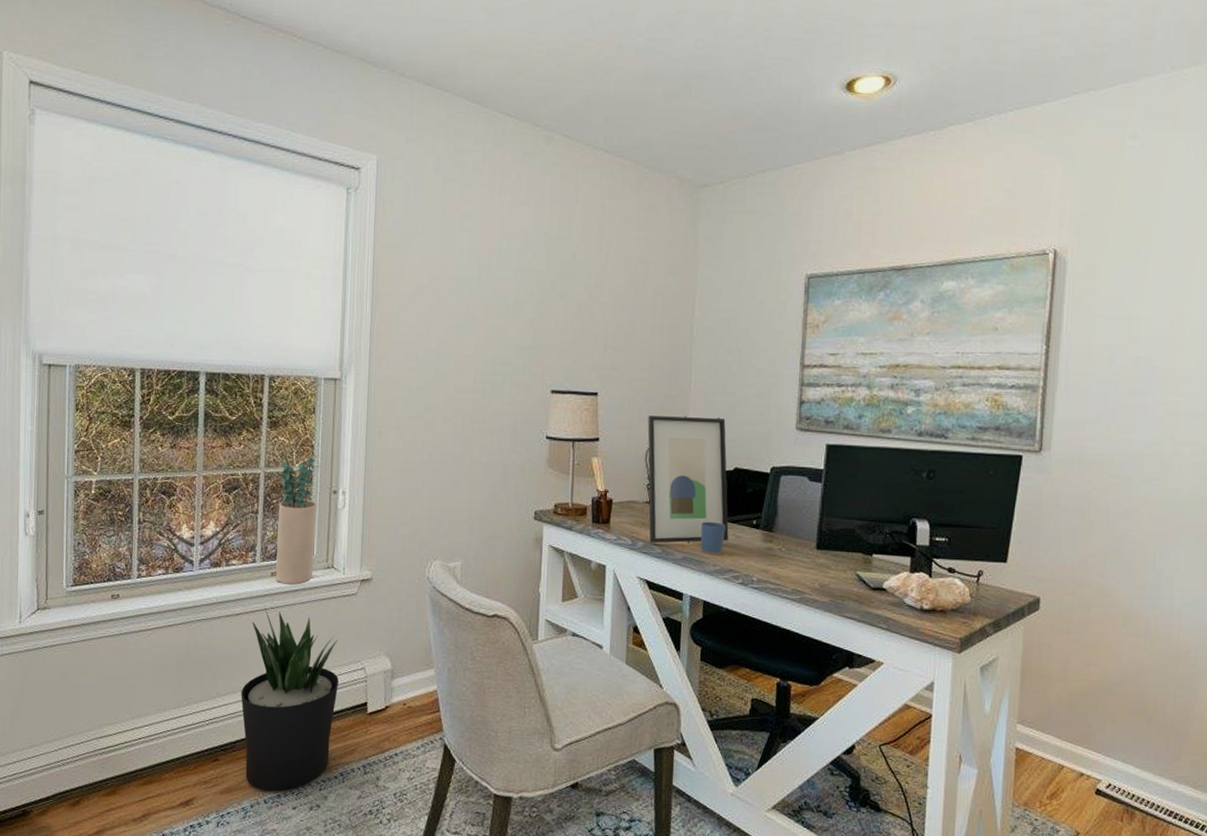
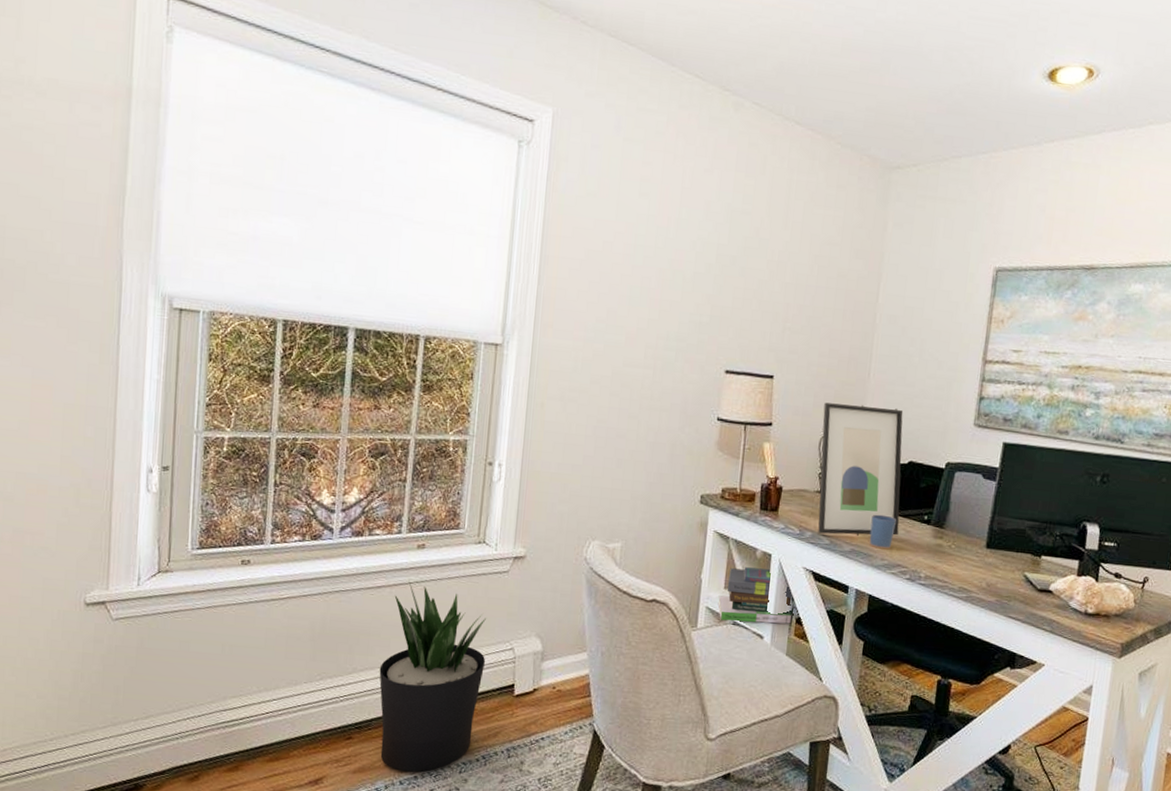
vase: present [275,448,317,586] -> none [421,416,473,560]
books: none [556,579,630,633] -> present [717,567,794,624]

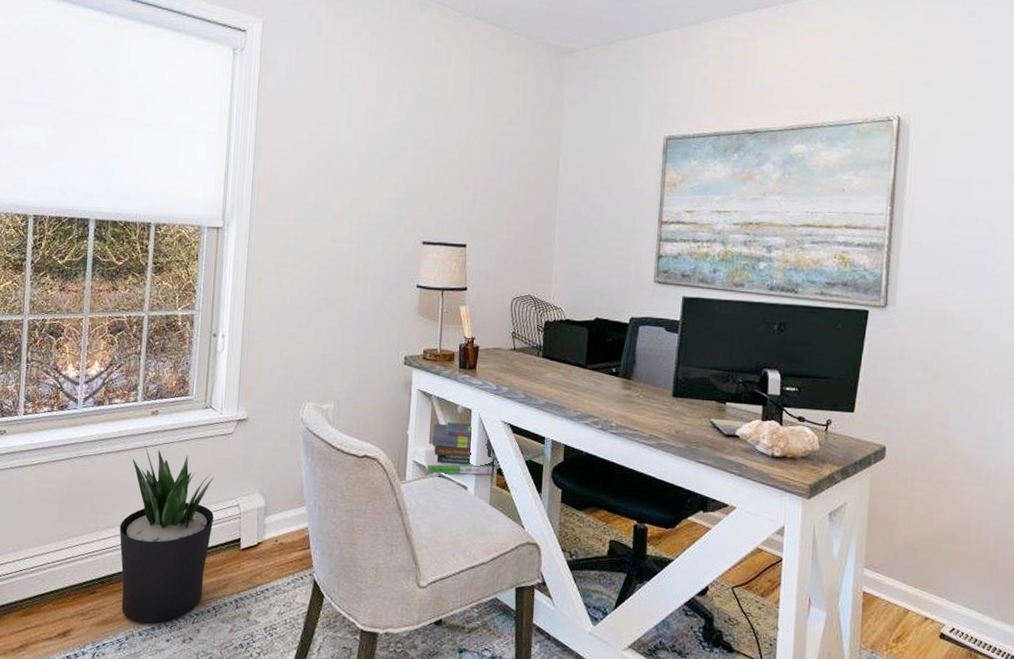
picture frame: present [818,402,904,537] -> none [511,267,589,390]
mug: present [869,514,896,550] -> none [562,368,586,401]

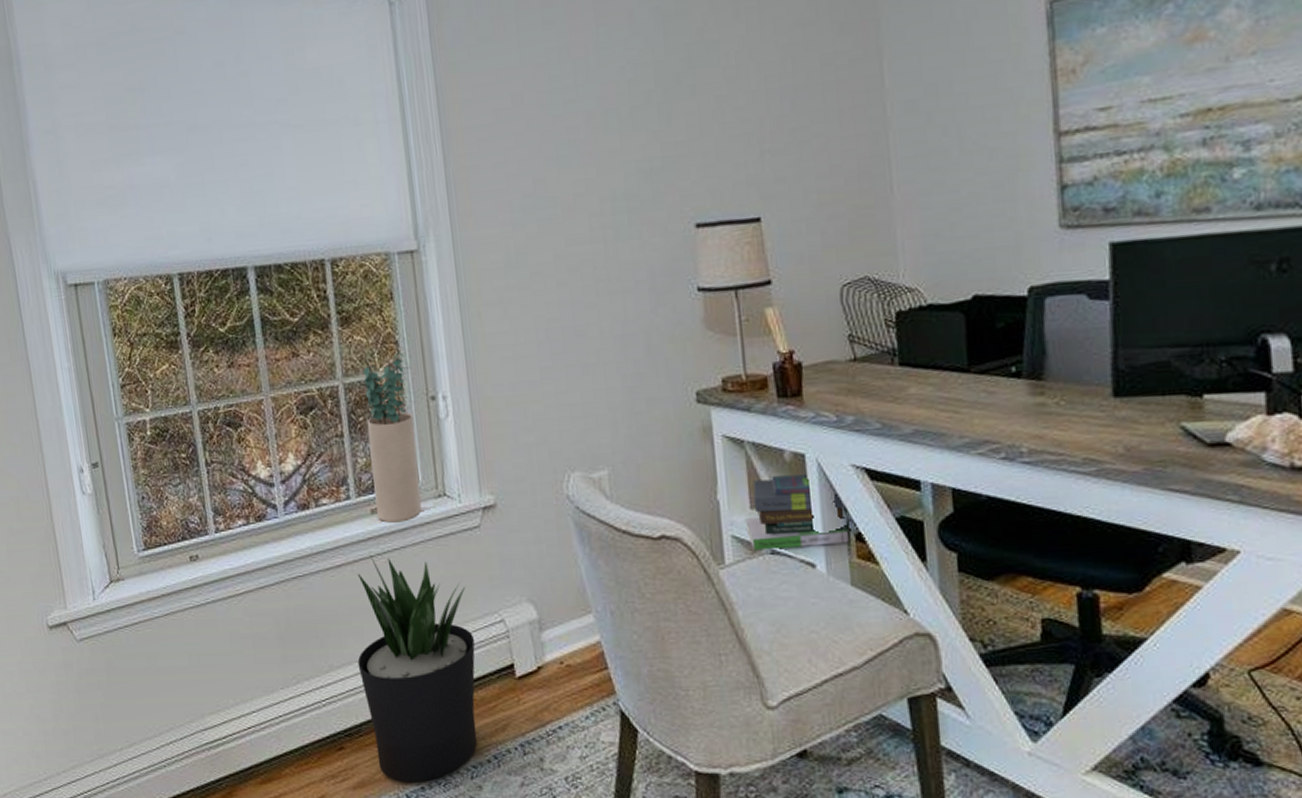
vase: none [155,293,198,425] -> present [363,345,422,524]

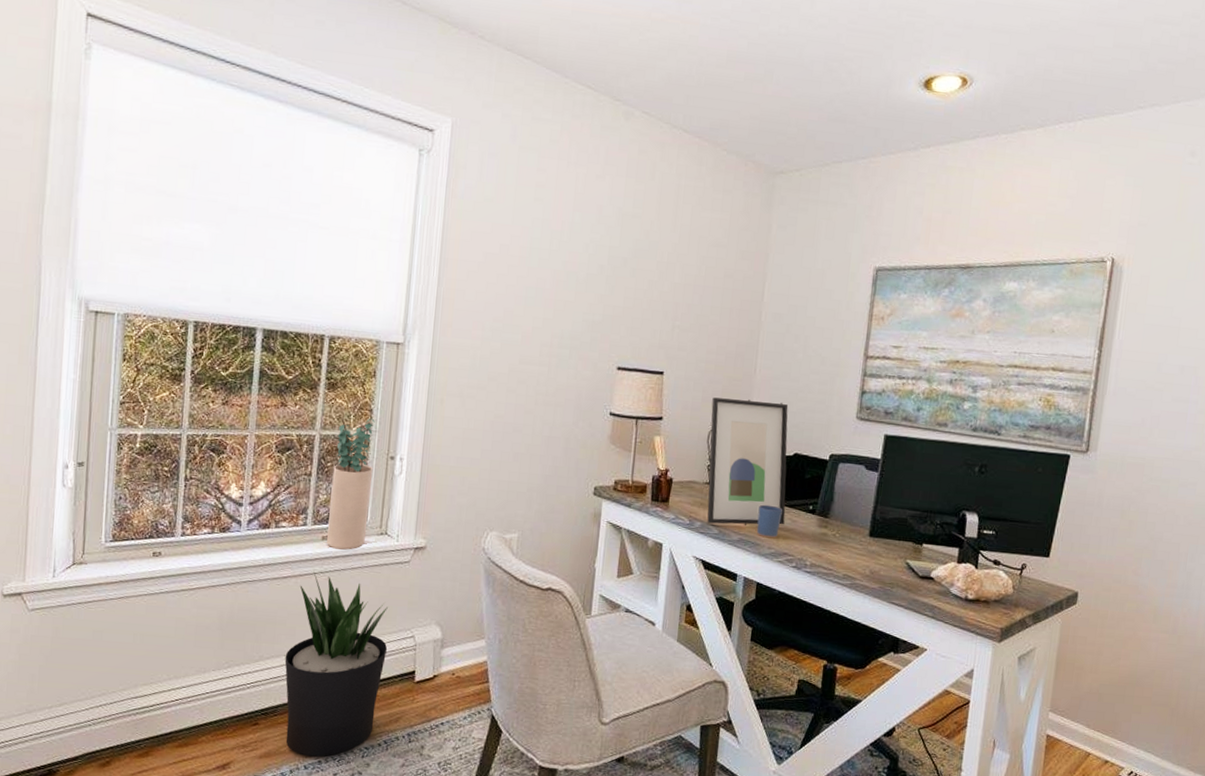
books: present [745,474,849,551] -> none [611,556,684,611]
picture frame: none [837,227,977,416] -> present [707,397,789,527]
mug: none [934,375,972,423] -> present [756,504,782,539]

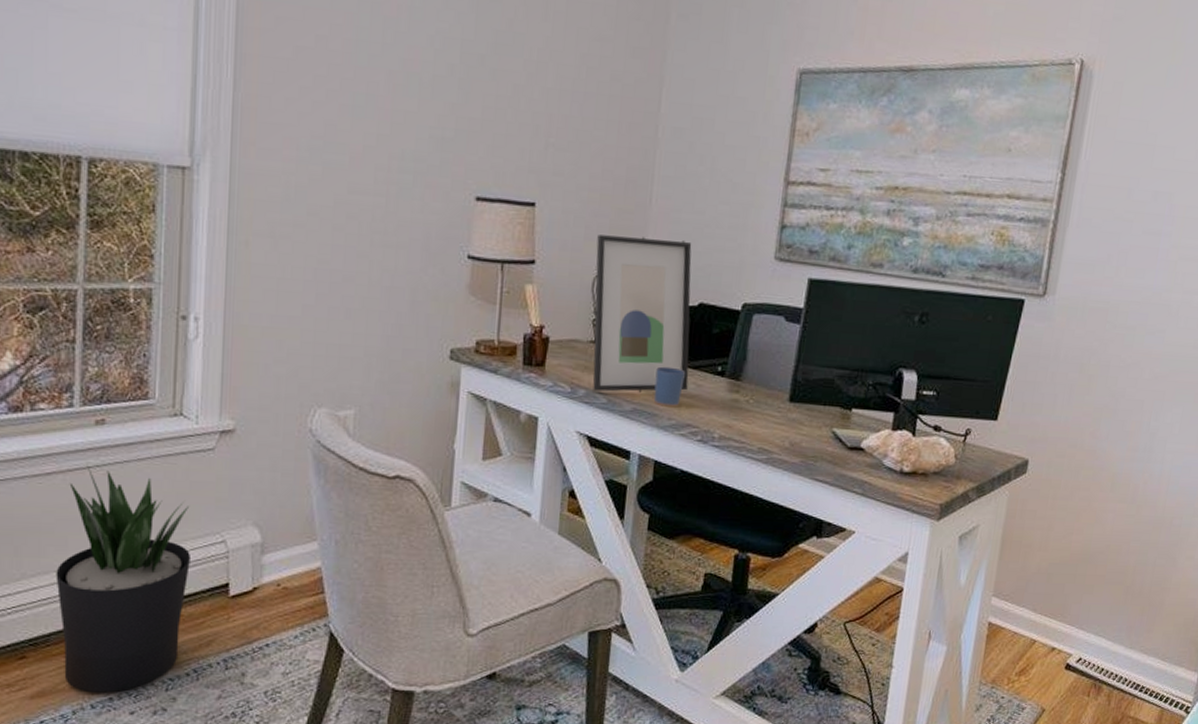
vase: present [326,413,375,551] -> none [101,259,159,438]

